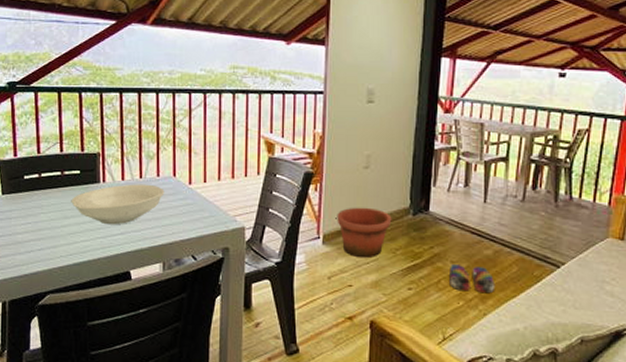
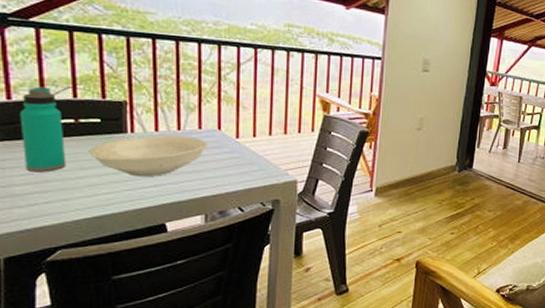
water bottle: none [22,143,55,221] -> present [20,86,67,172]
pot: present [337,207,392,257] -> none [389,164,440,207]
slippers: present [449,263,496,292] -> none [486,212,523,234]

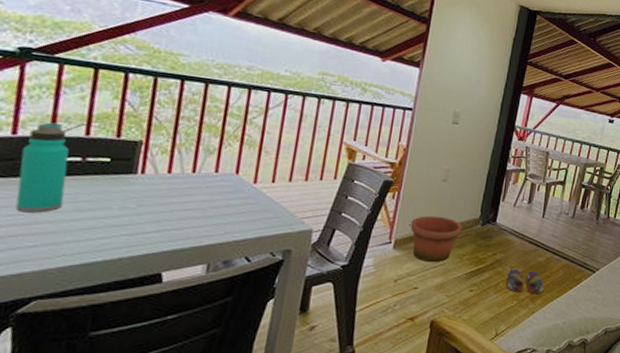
bowl: present [89,135,208,177] -> none [90,178,223,222]
pot: none [389,164,440,207] -> present [410,215,463,262]
slippers: none [486,212,523,234] -> present [506,268,545,293]

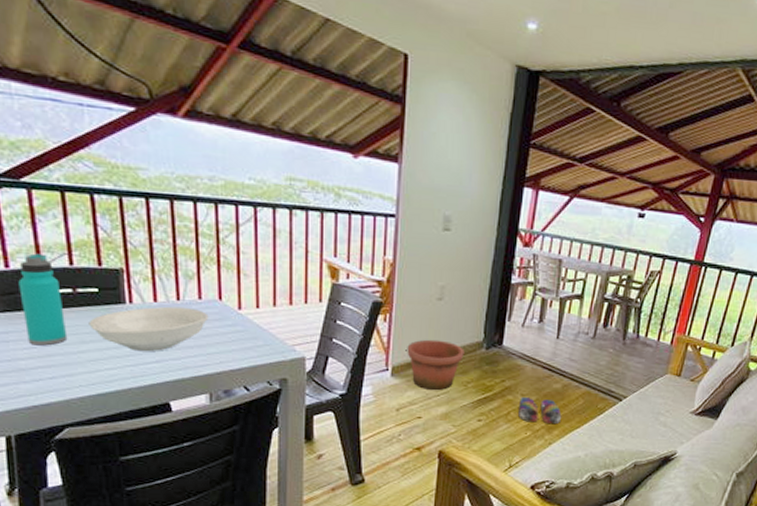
bowl: none [90,178,223,222] -> present [88,306,209,352]

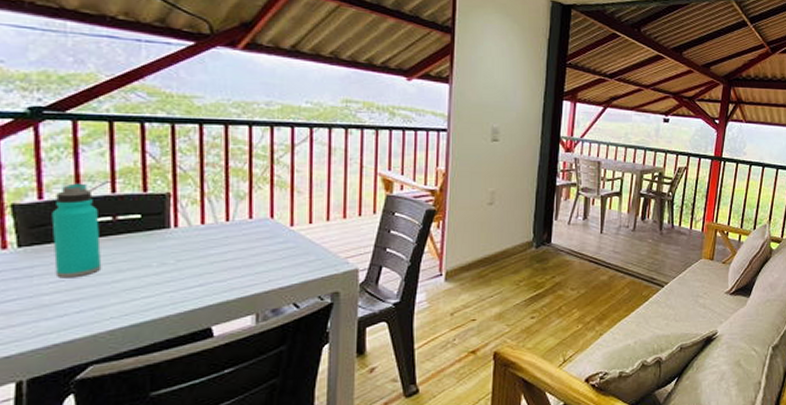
bowl: present [88,306,209,352] -> none [127,227,259,277]
pot: present [407,339,465,390] -> none [460,242,516,291]
slippers: present [518,396,562,423] -> none [570,290,610,315]

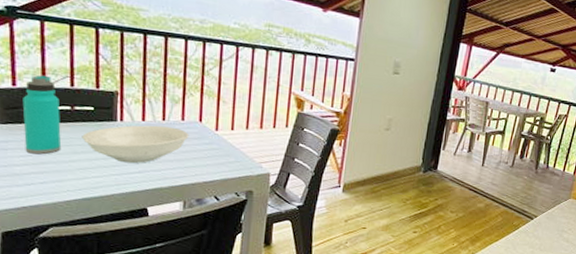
bowl: none [127,227,259,277] -> present [82,125,189,164]

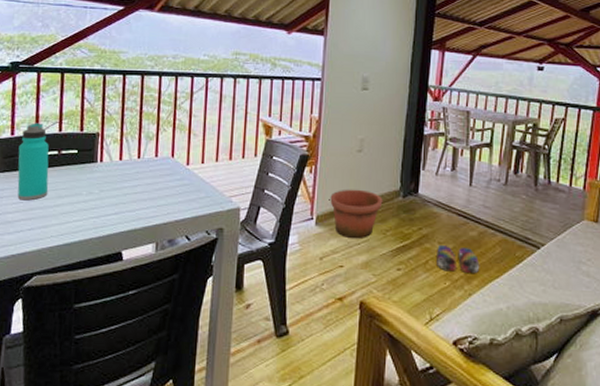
bowl: present [82,125,189,164] -> none [66,164,162,205]
pot: none [357,162,406,205] -> present [330,189,383,238]
slippers: none [448,213,484,237] -> present [437,244,480,273]

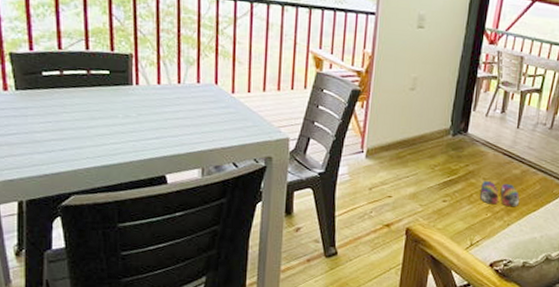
water bottle: present [17,123,49,201] -> none [40,38,80,121]
pot: present [330,189,383,238] -> none [381,125,433,172]

